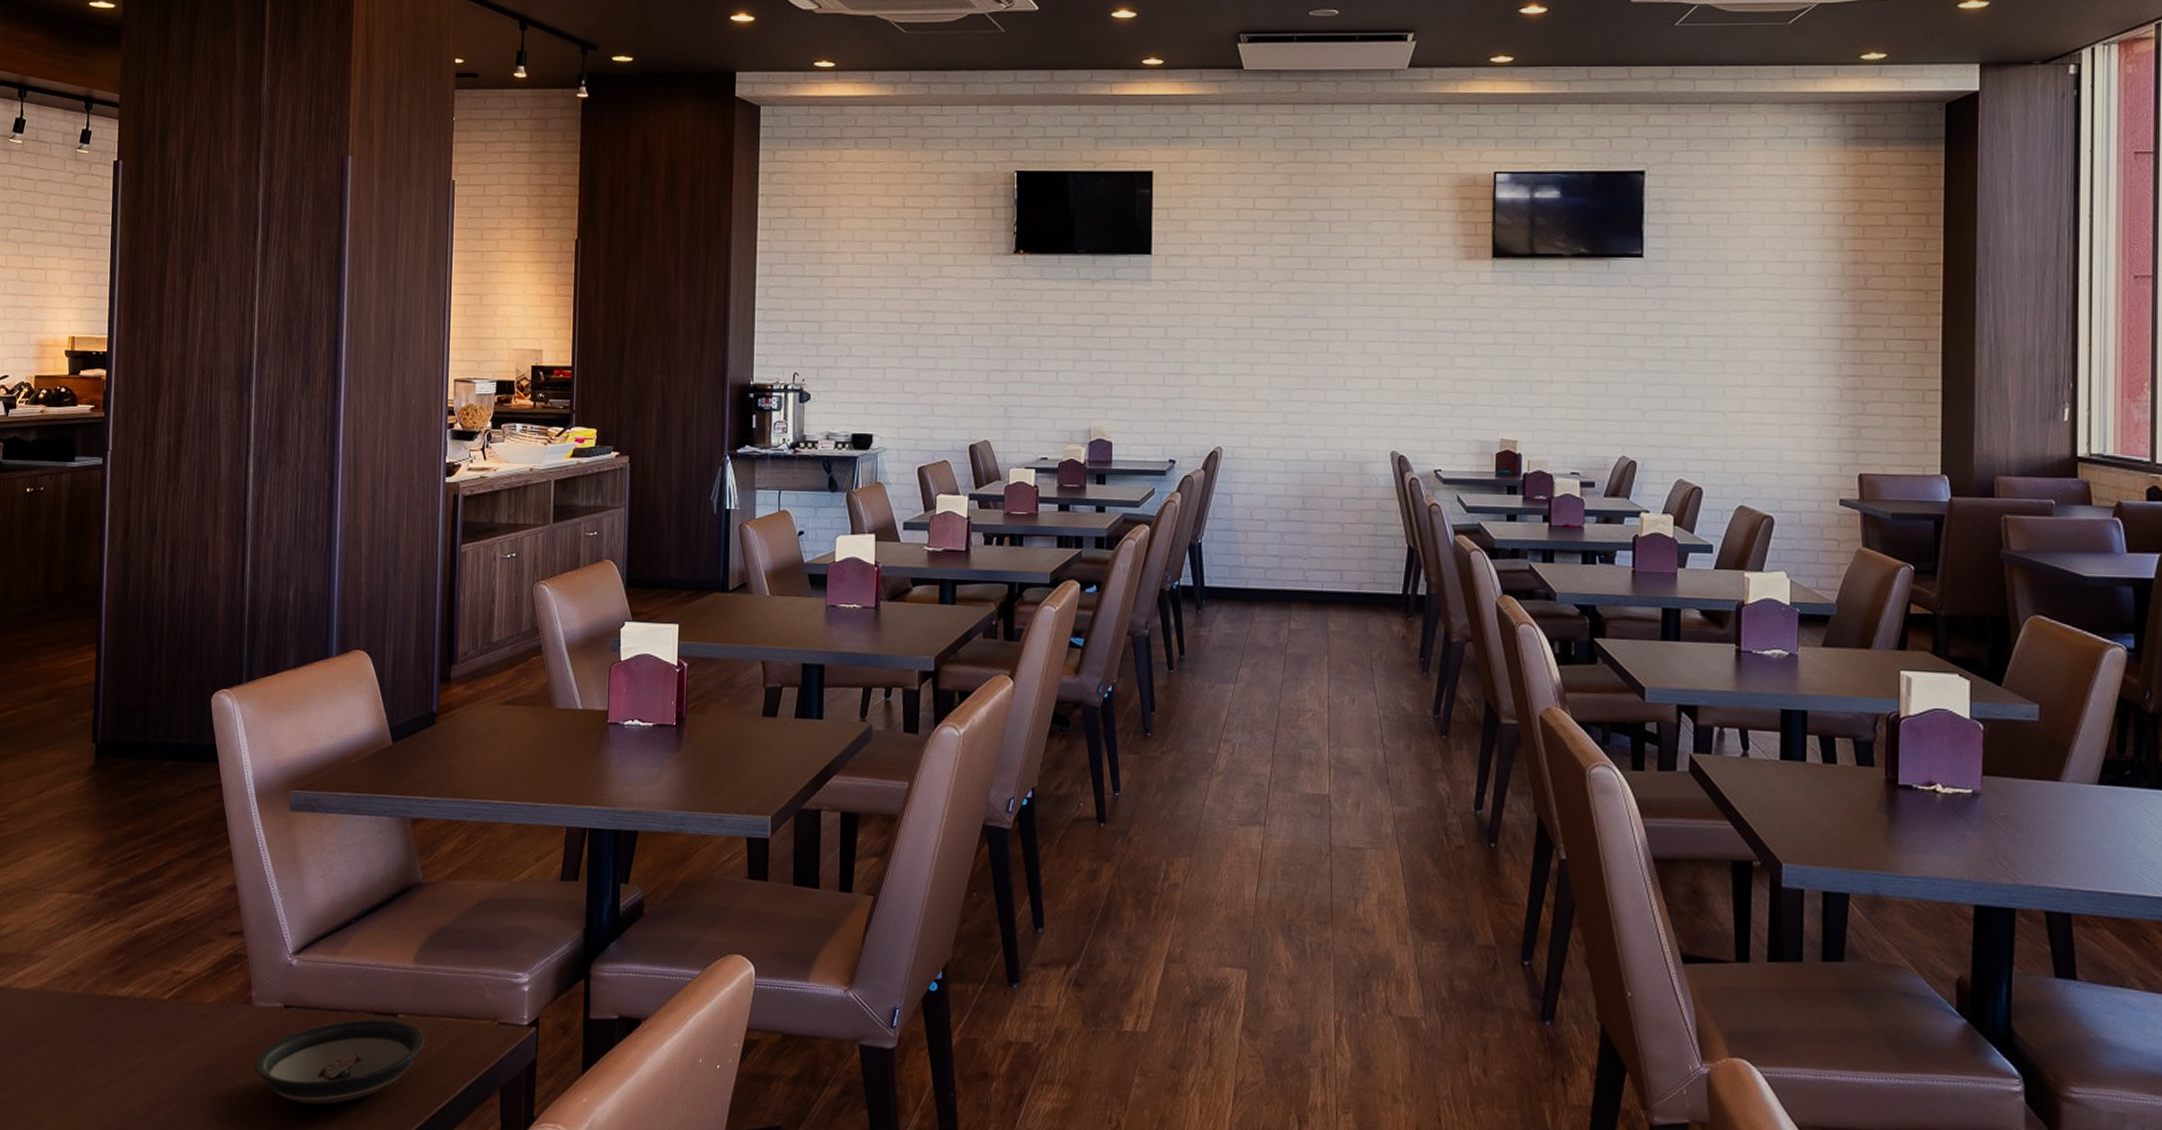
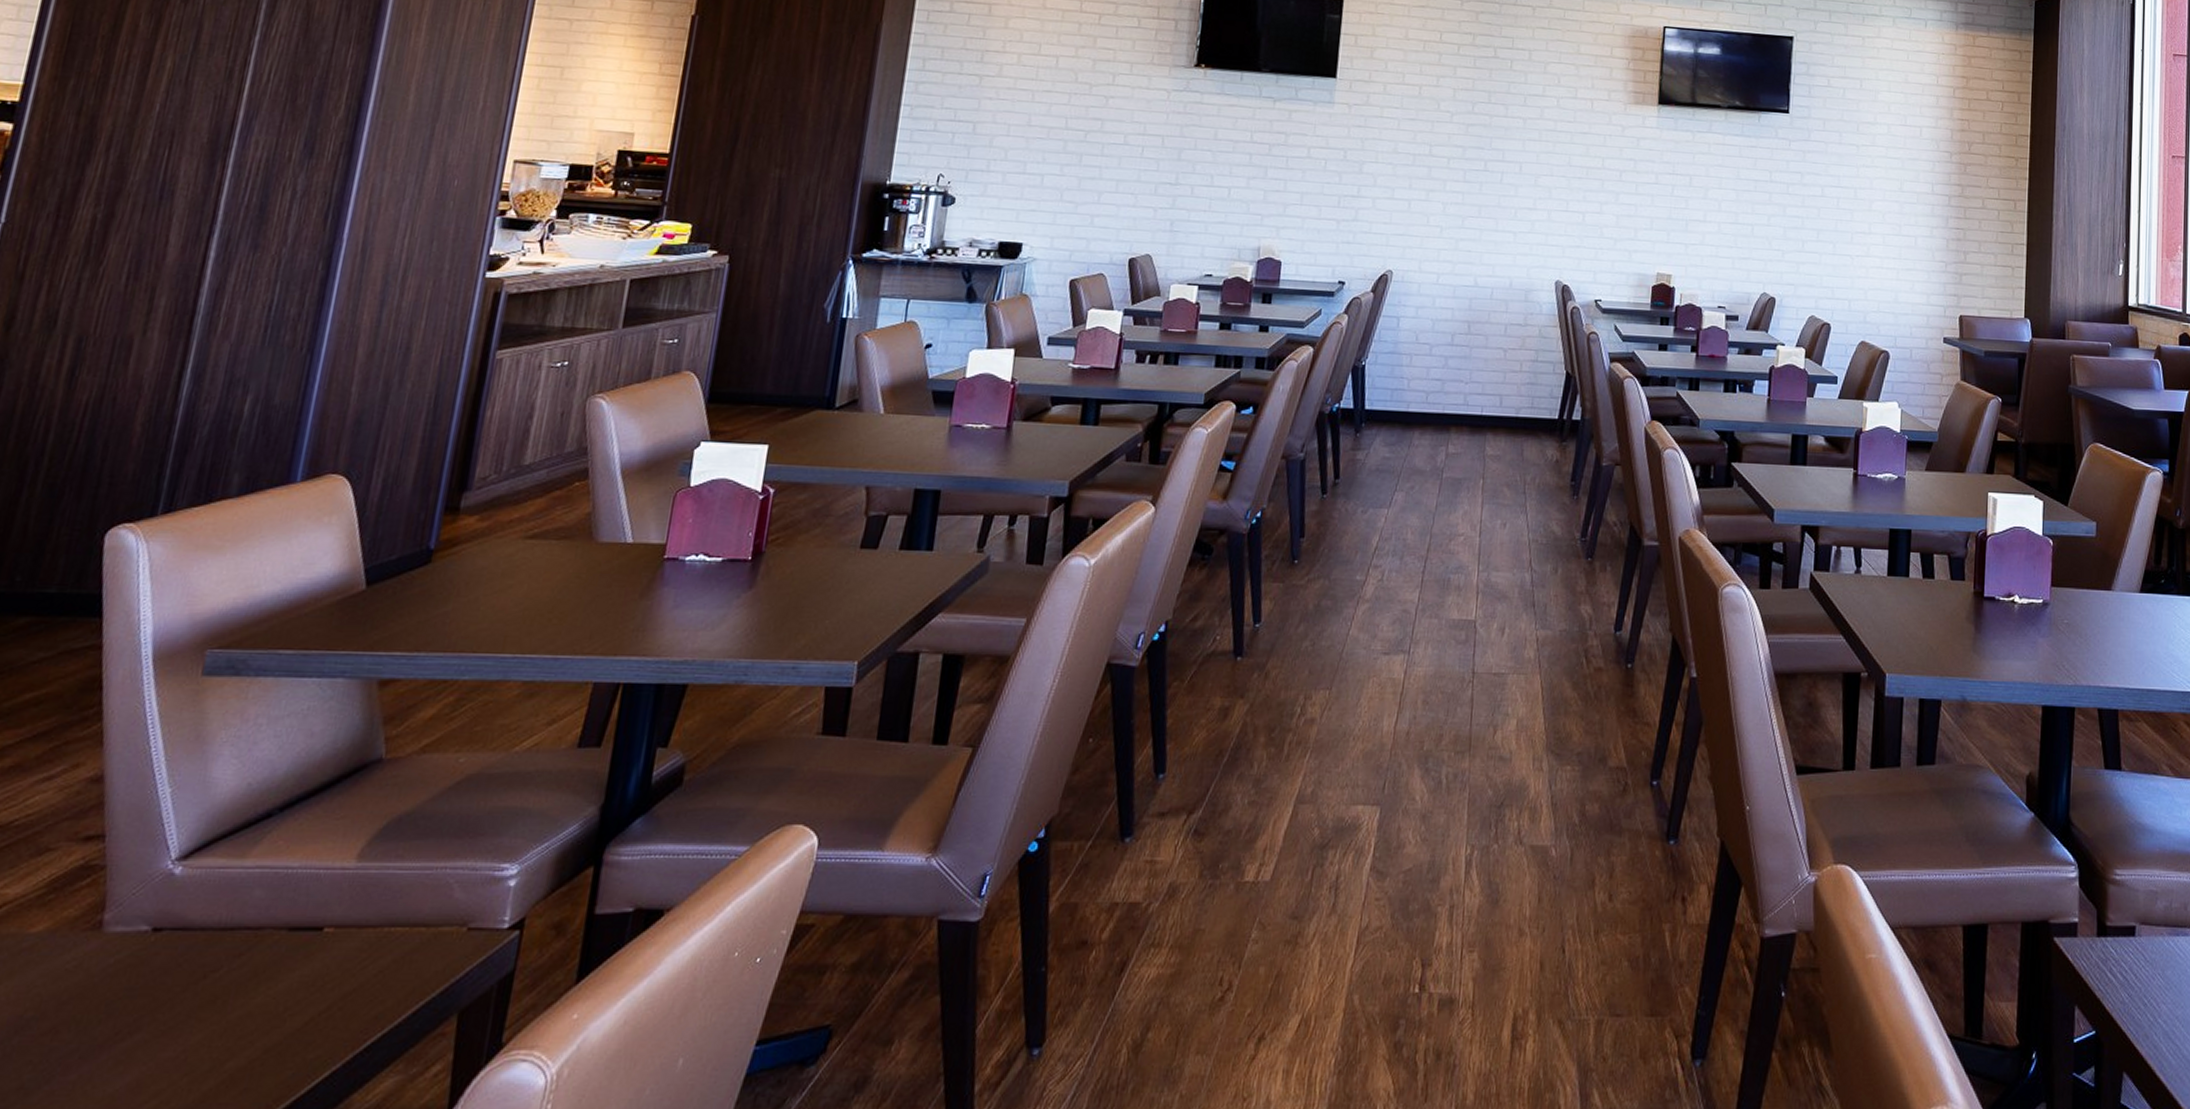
saucer: present [253,1018,425,1105] -> none [91,936,360,1057]

